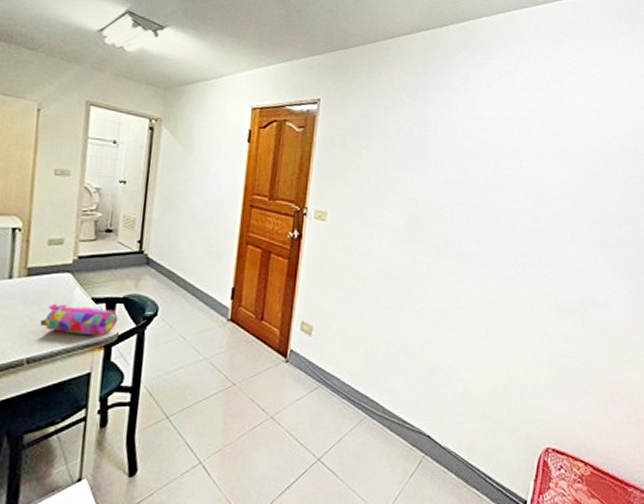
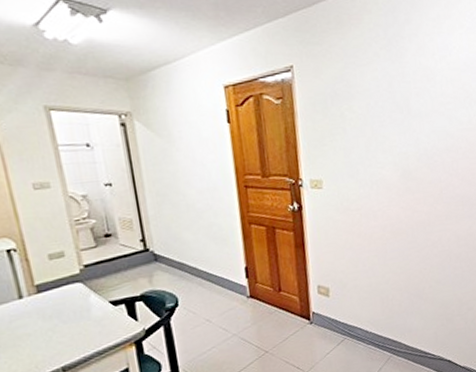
pencil case: present [39,303,119,336] -> none [64,308,142,339]

